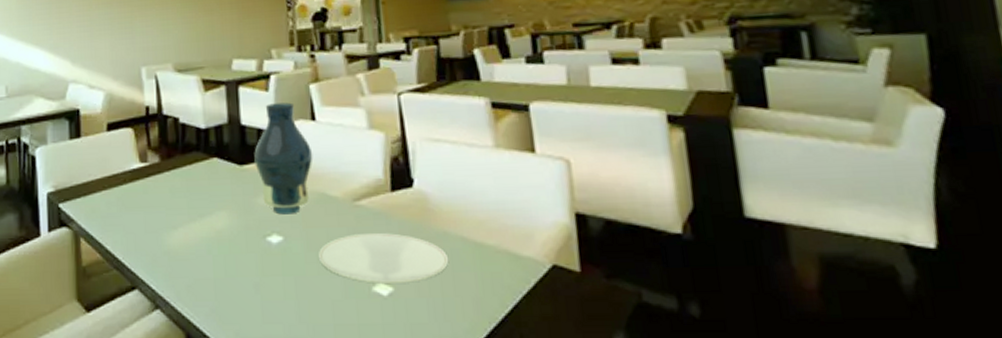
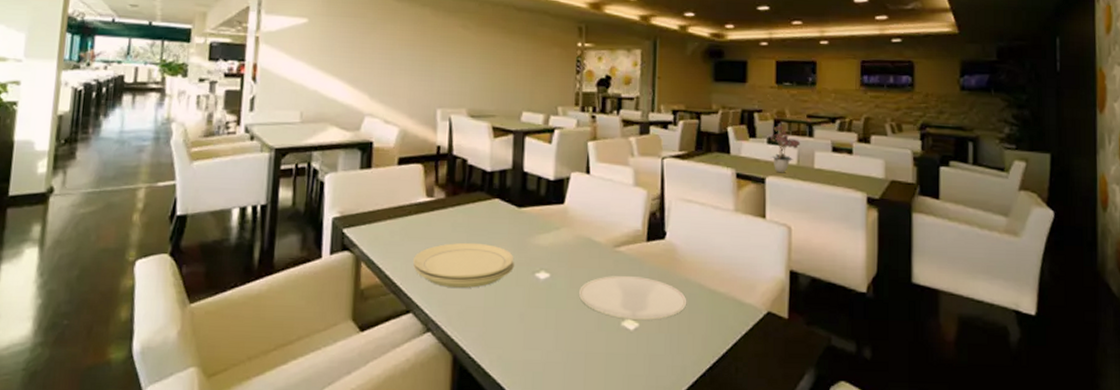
plate: none [132,208,242,259] -> present [412,242,514,288]
vase: present [254,102,313,215] -> none [532,155,584,255]
flower arrangement: none [529,41,570,97] -> present [770,126,801,173]

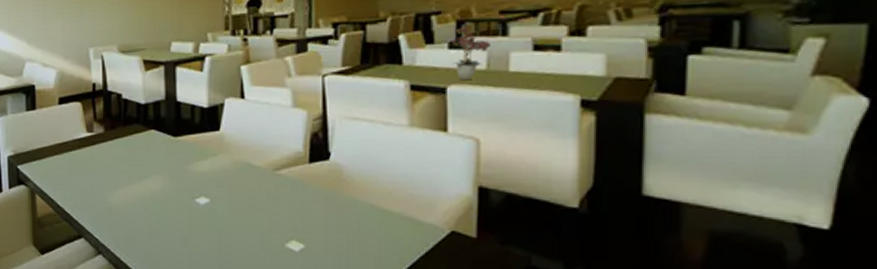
plate: present [412,242,514,288] -> none [80,172,174,214]
plate: present [578,275,687,320] -> none [239,198,357,241]

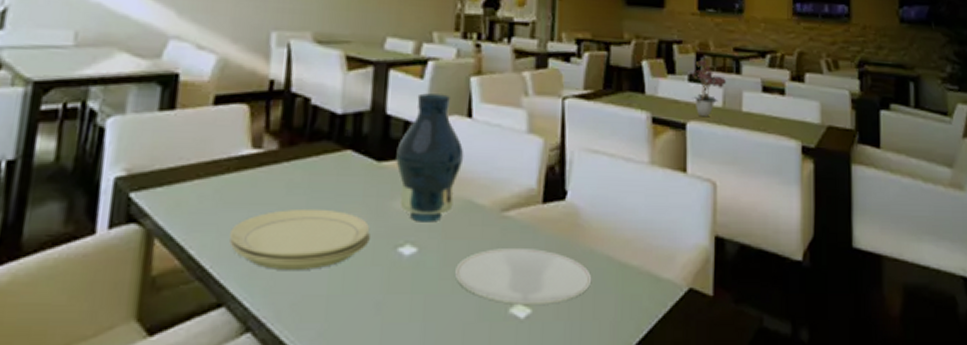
plate: none [80,172,174,214] -> present [228,208,370,270]
vase: none [187,82,240,180] -> present [396,93,464,222]
plate: none [239,198,357,241] -> present [454,247,592,304]

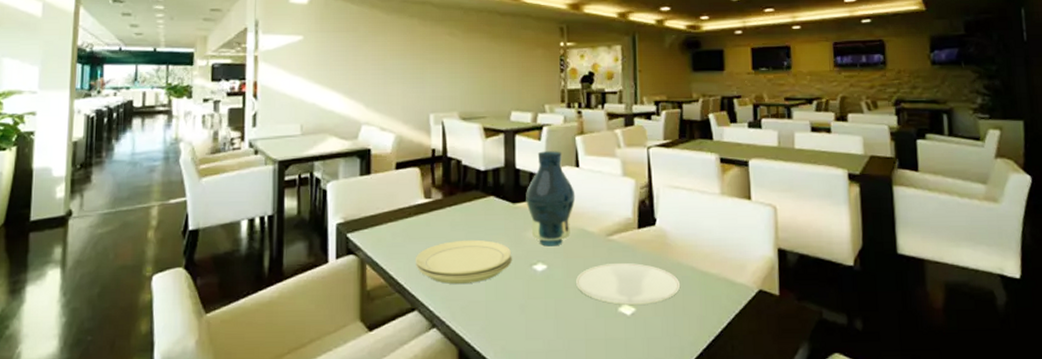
flower arrangement: present [692,60,727,117] -> none [751,110,781,155]

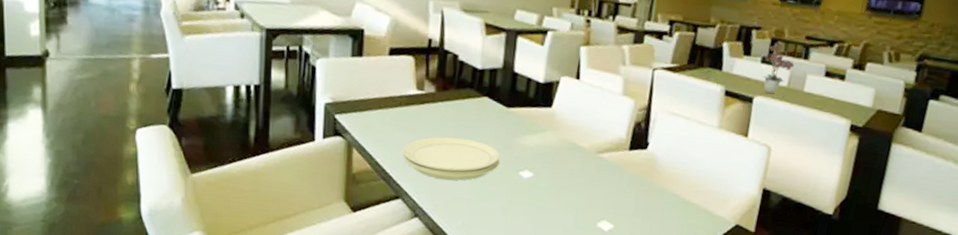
vase: present [526,151,576,247] -> none [520,57,572,156]
plate: present [575,262,681,305] -> none [559,179,662,224]
flower arrangement: none [751,110,781,155] -> present [762,45,795,94]

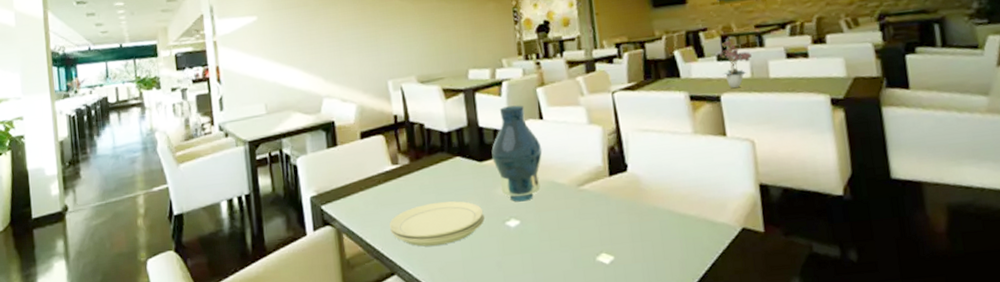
vase: none [520,57,572,156] -> present [491,105,543,202]

